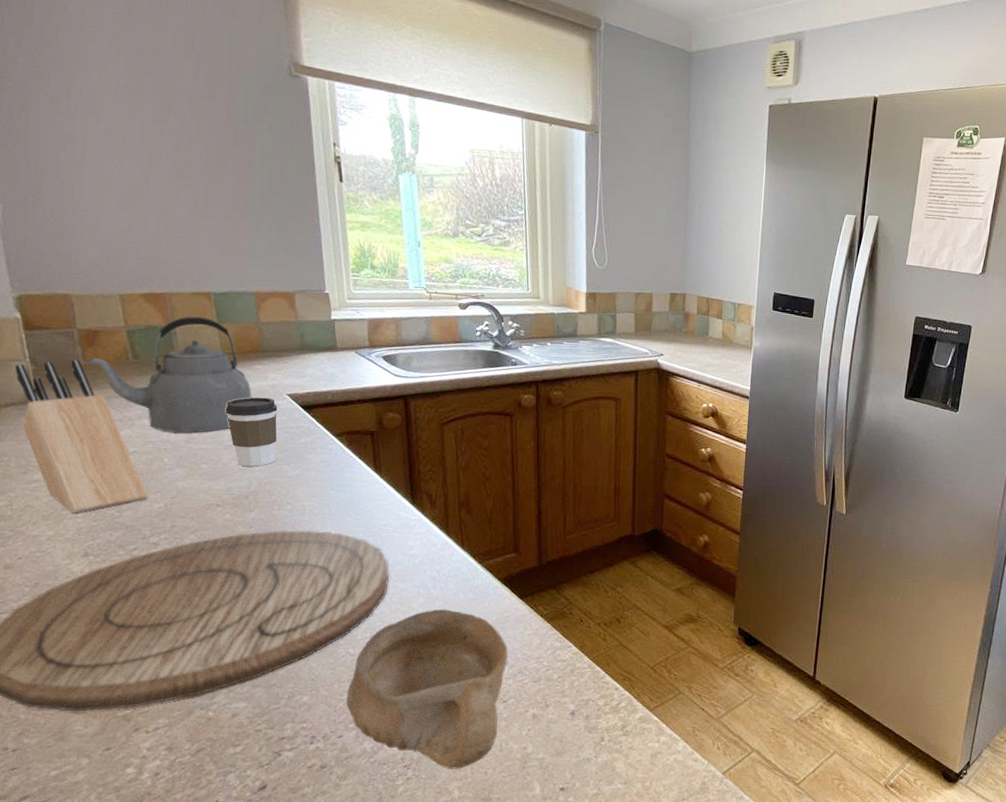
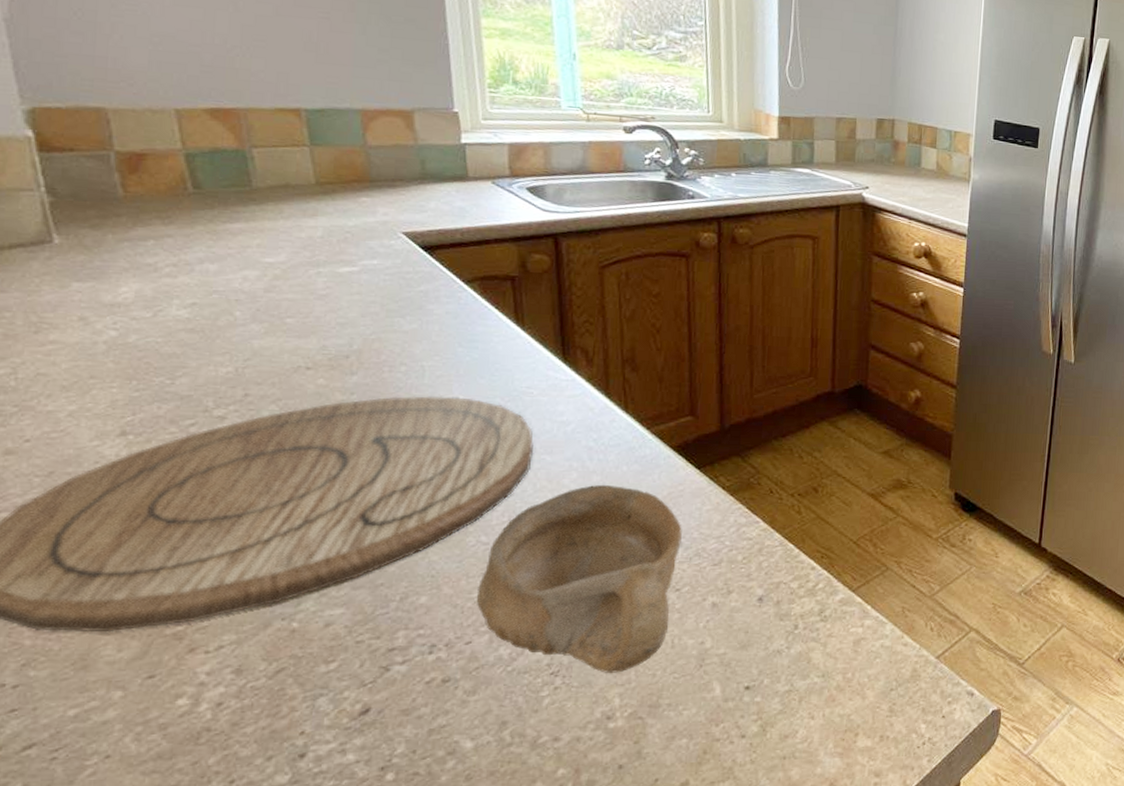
knife block: present [15,359,148,514] -> none [24,189,212,382]
kettle: present [83,316,252,433] -> none [122,137,356,280]
coffee cup: present [225,397,278,467] -> none [319,235,390,320]

